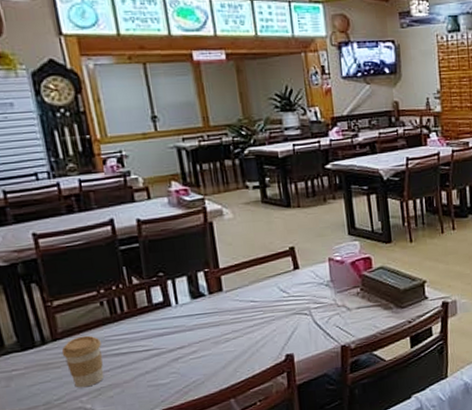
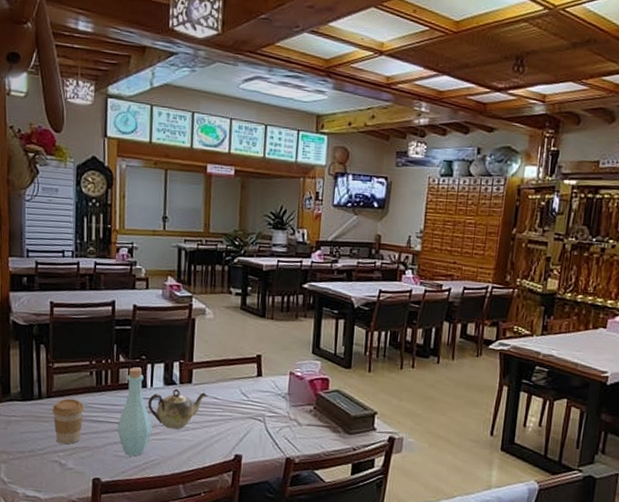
bottle: none [145,286,188,383] -> present [117,367,152,457]
teapot: none [176,297,244,344] -> present [148,388,208,430]

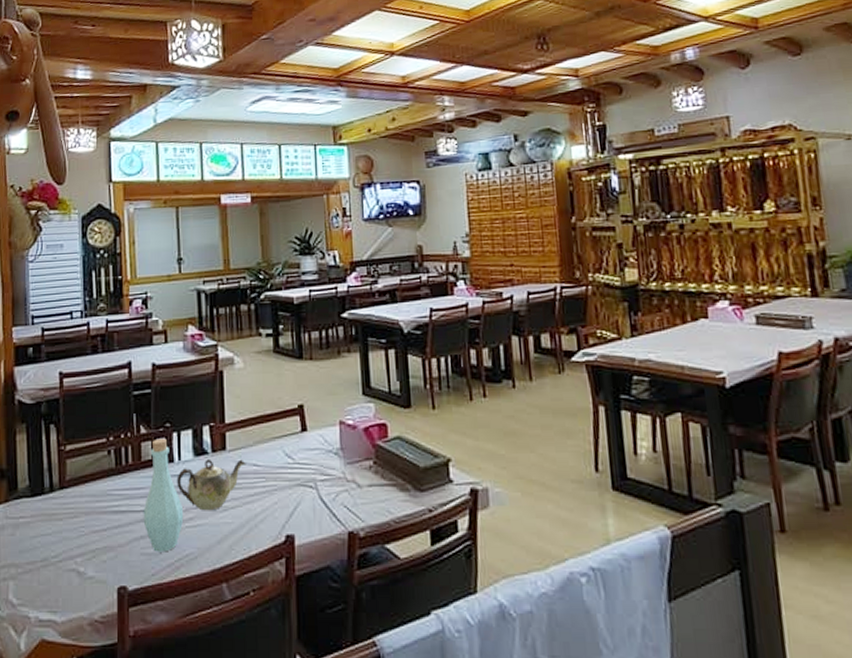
coffee cup: present [52,398,84,445] -> none [66,486,103,547]

